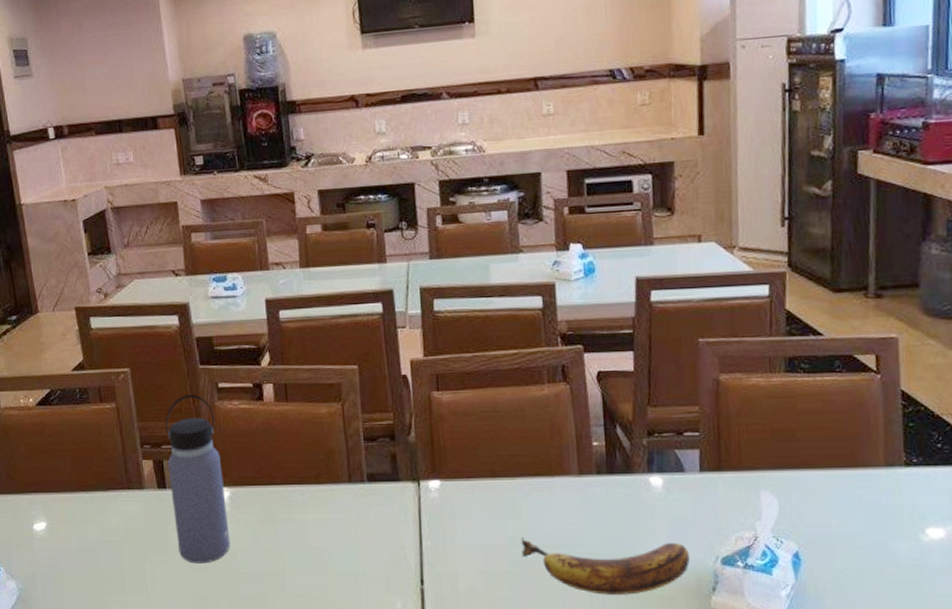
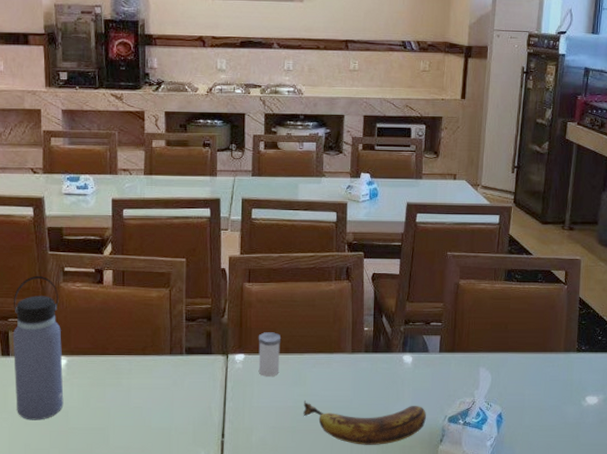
salt shaker: none [455,452,487,509] -> present [258,332,282,378]

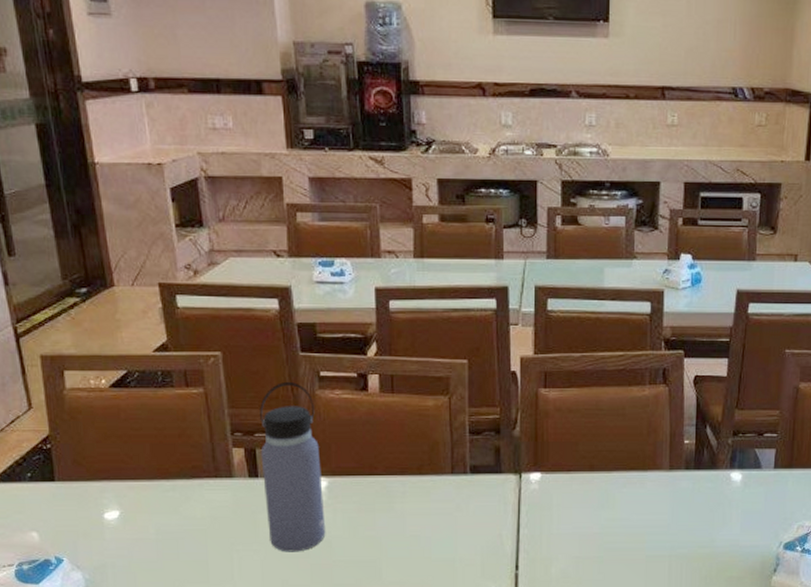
salt shaker: present [258,332,282,378] -> none [557,447,585,500]
banana: present [303,401,426,445] -> none [612,526,758,577]

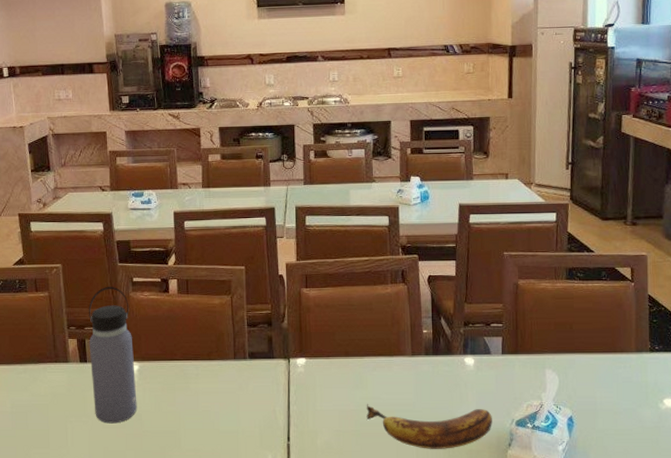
banana: none [612,526,758,577] -> present [366,404,492,449]

